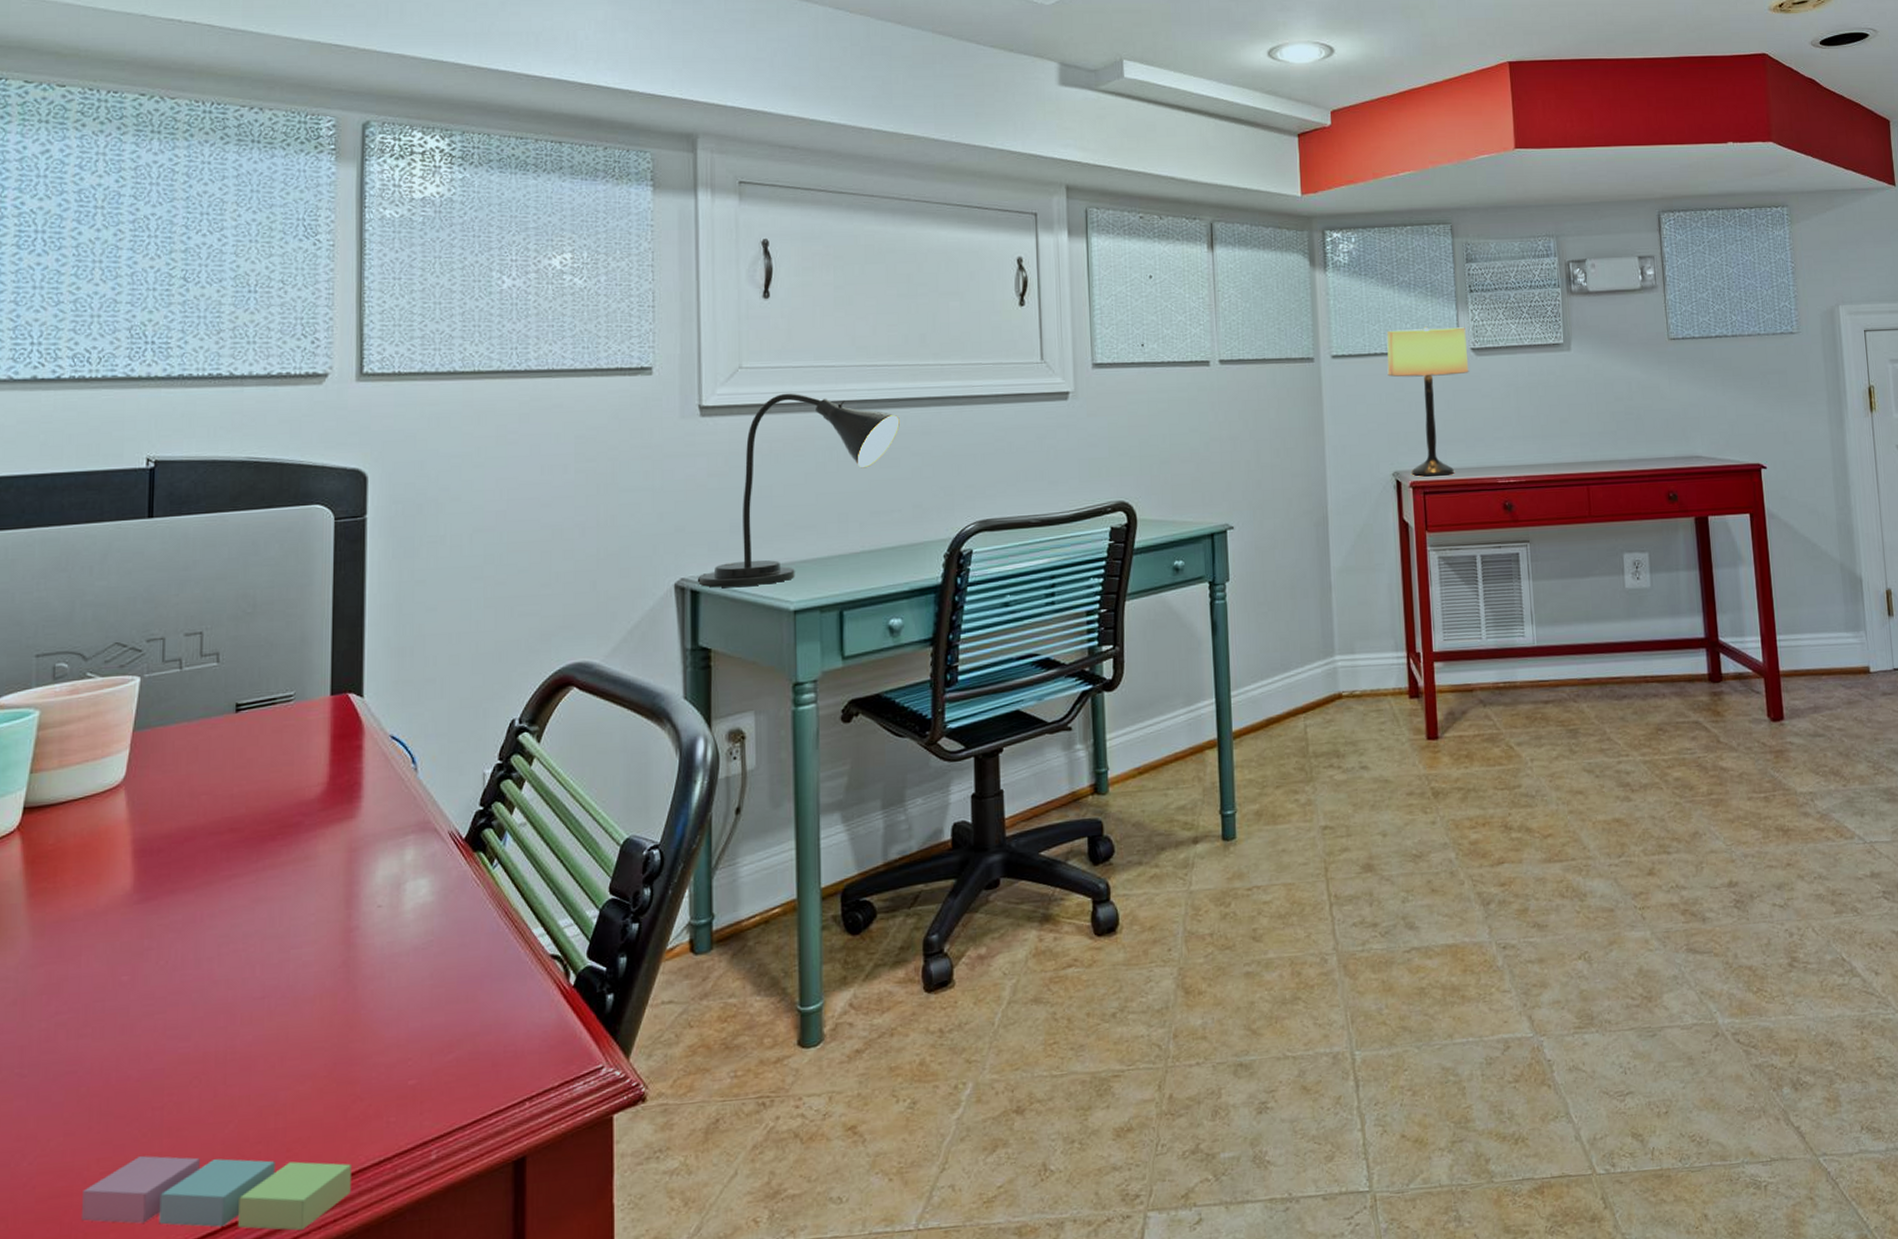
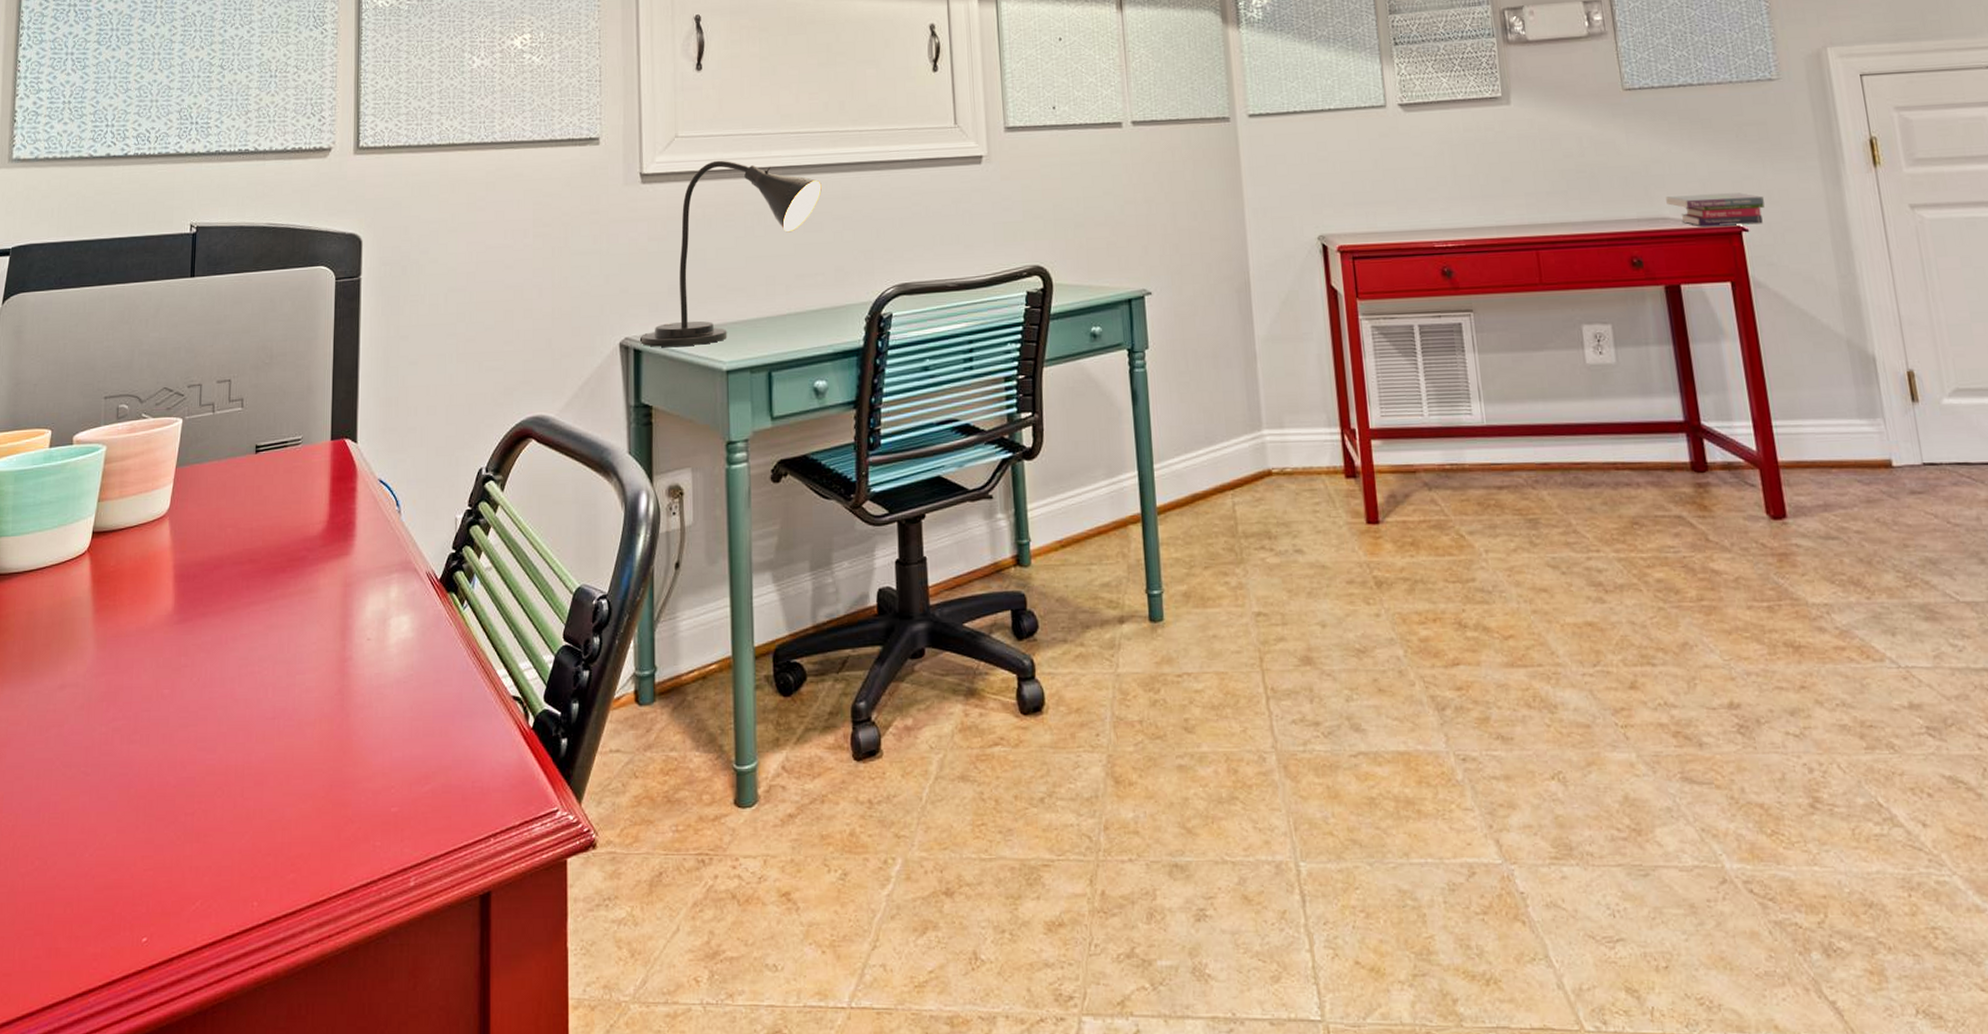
sticky notes: present [80,1155,351,1231] -> none [128,856,344,942]
table lamp: present [1386,326,1469,477] -> none [1306,82,1398,240]
books: none [1700,434,1781,465] -> present [1666,193,1765,227]

